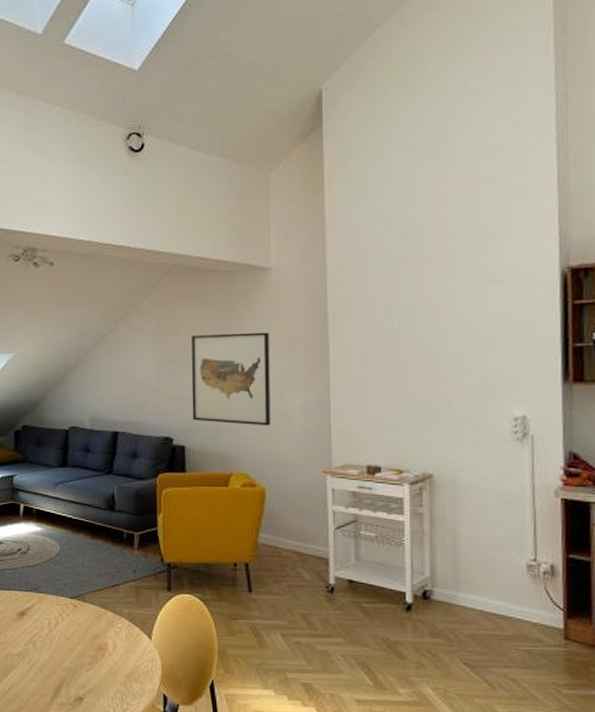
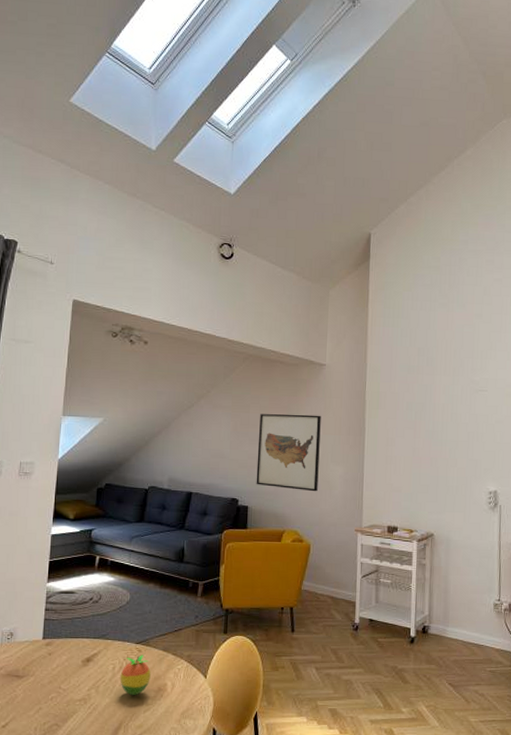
fruit: none [57,610,90,654] -> present [120,655,151,696]

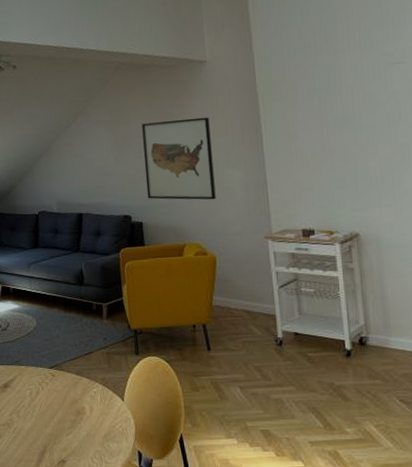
fruit: present [120,655,151,696] -> none [38,379,68,420]

